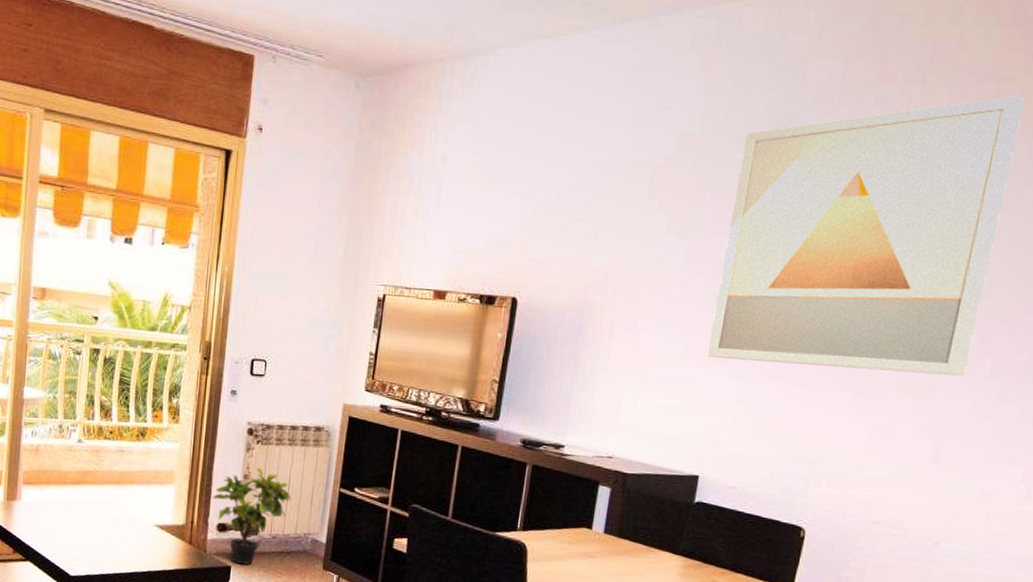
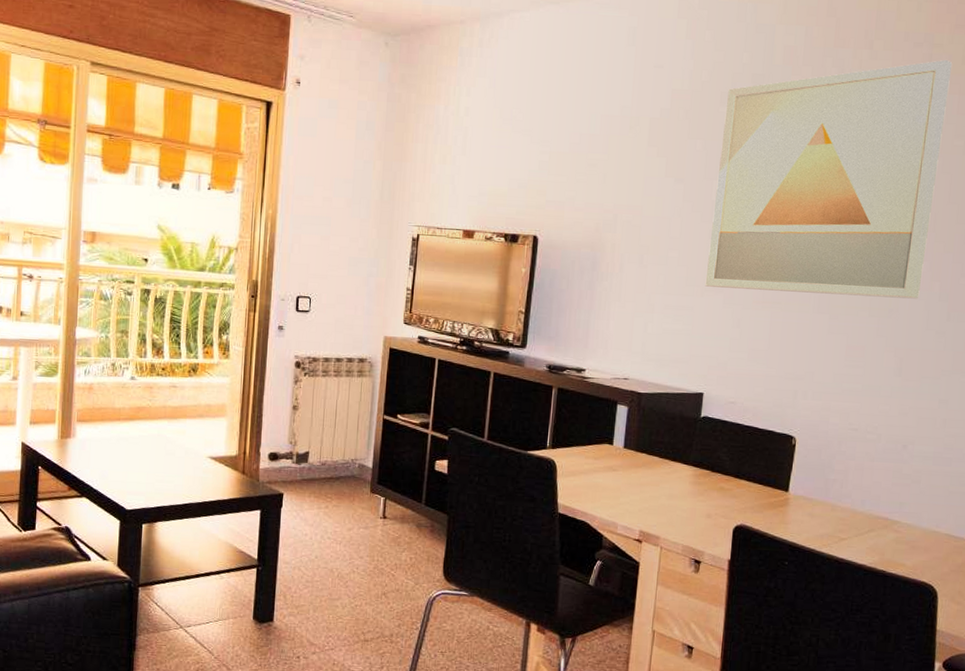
potted plant: present [212,467,291,565] -> none [263,398,338,491]

